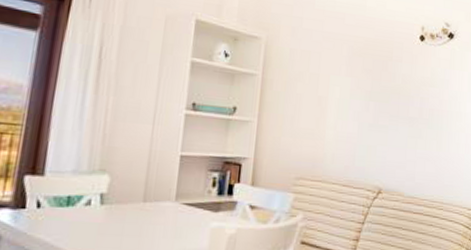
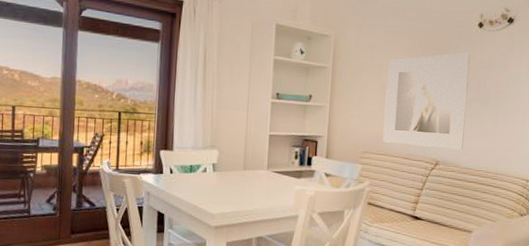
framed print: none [319,66,413,176] -> present [382,52,471,150]

